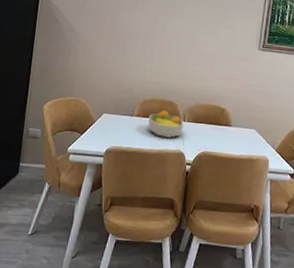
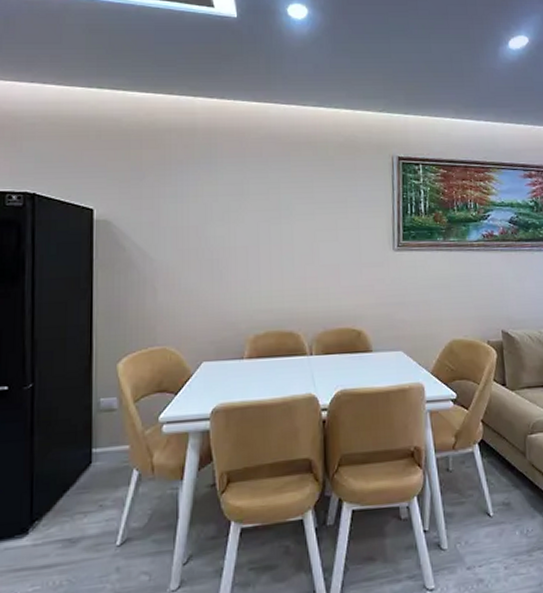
fruit bowl: present [148,110,184,138] -> none [264,344,312,381]

